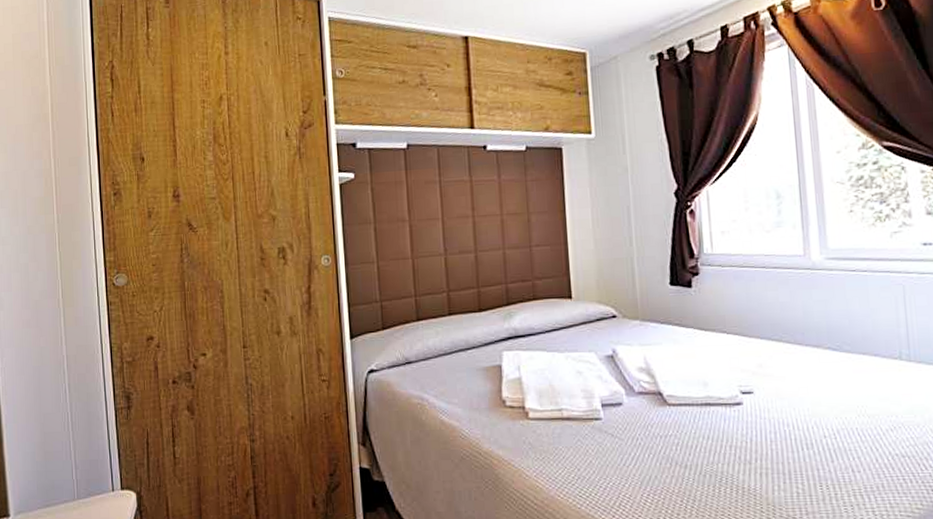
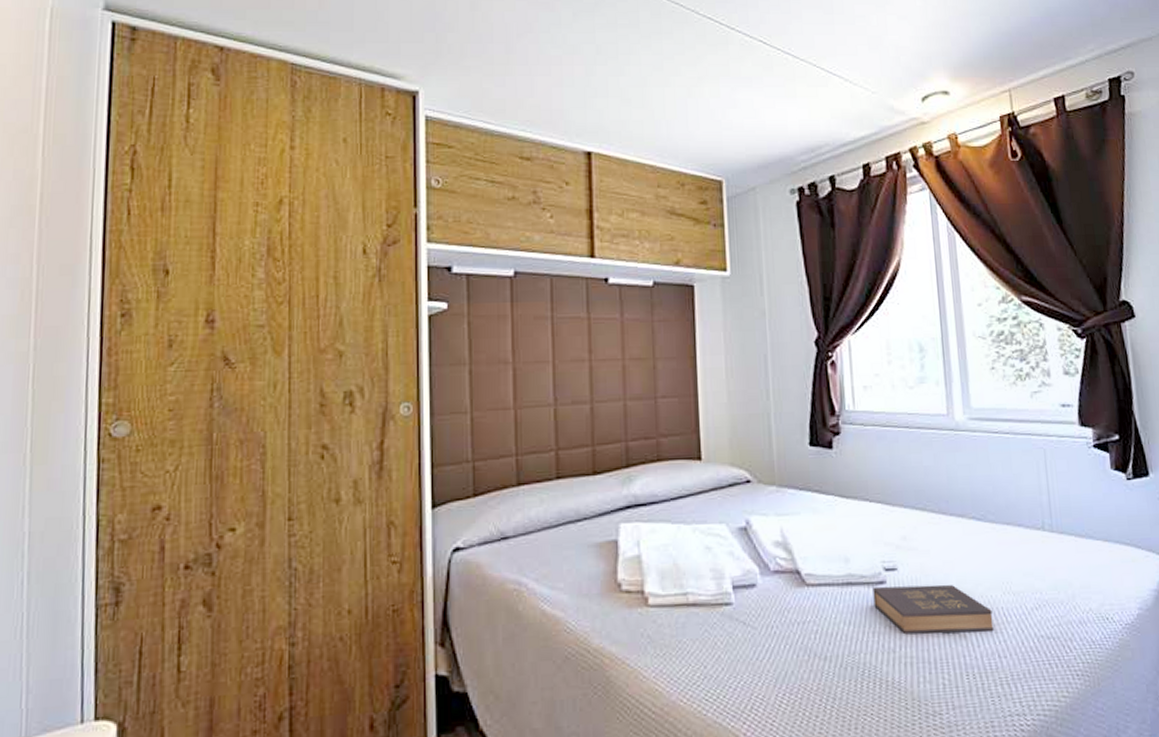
hardback book: none [730,407,848,449] -> present [872,584,994,635]

